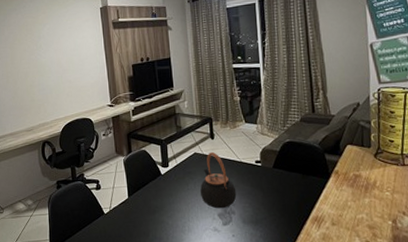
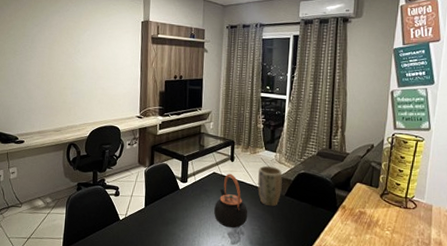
plant pot: none [241,138,268,181] -> present [258,165,283,207]

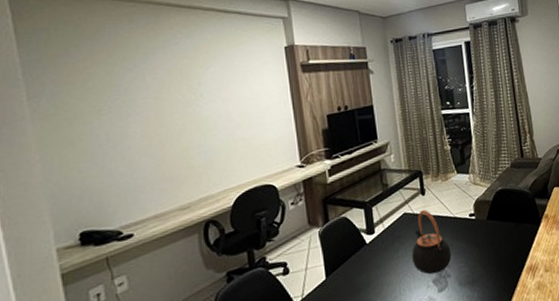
plant pot: present [258,165,283,207] -> none [454,190,483,237]

